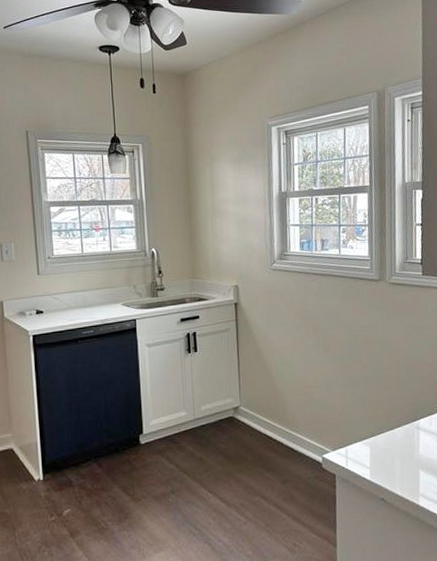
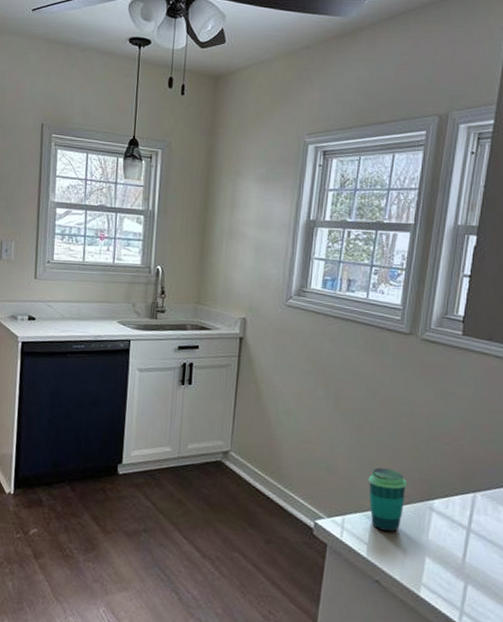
cup: none [362,399,396,454] -> present [368,467,408,532]

